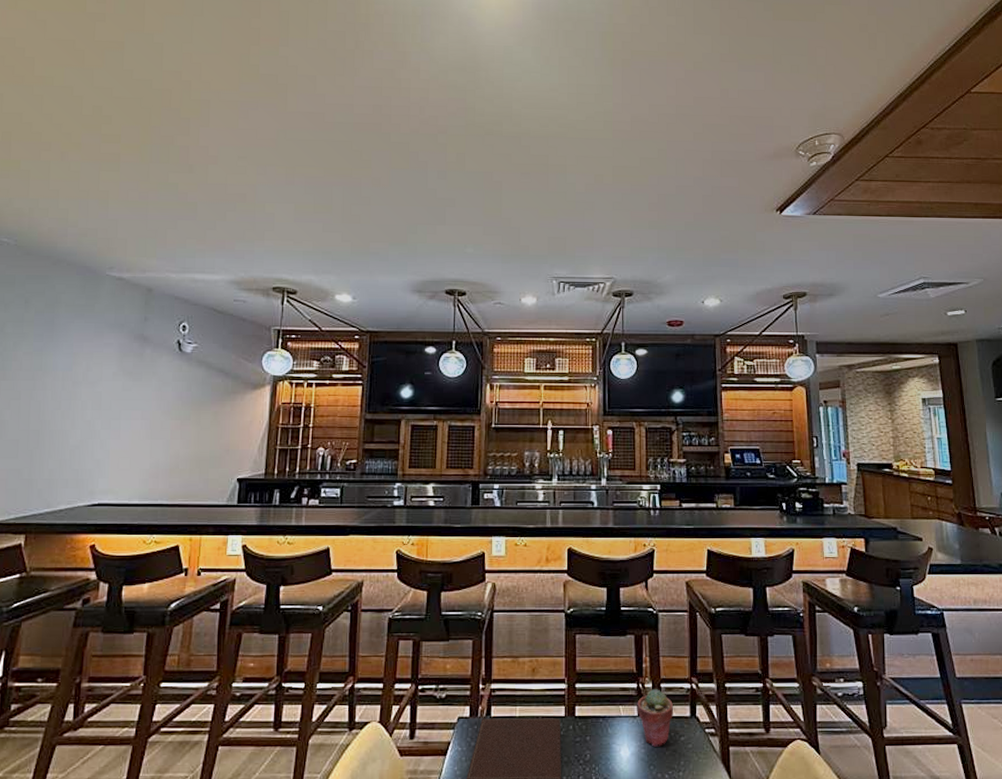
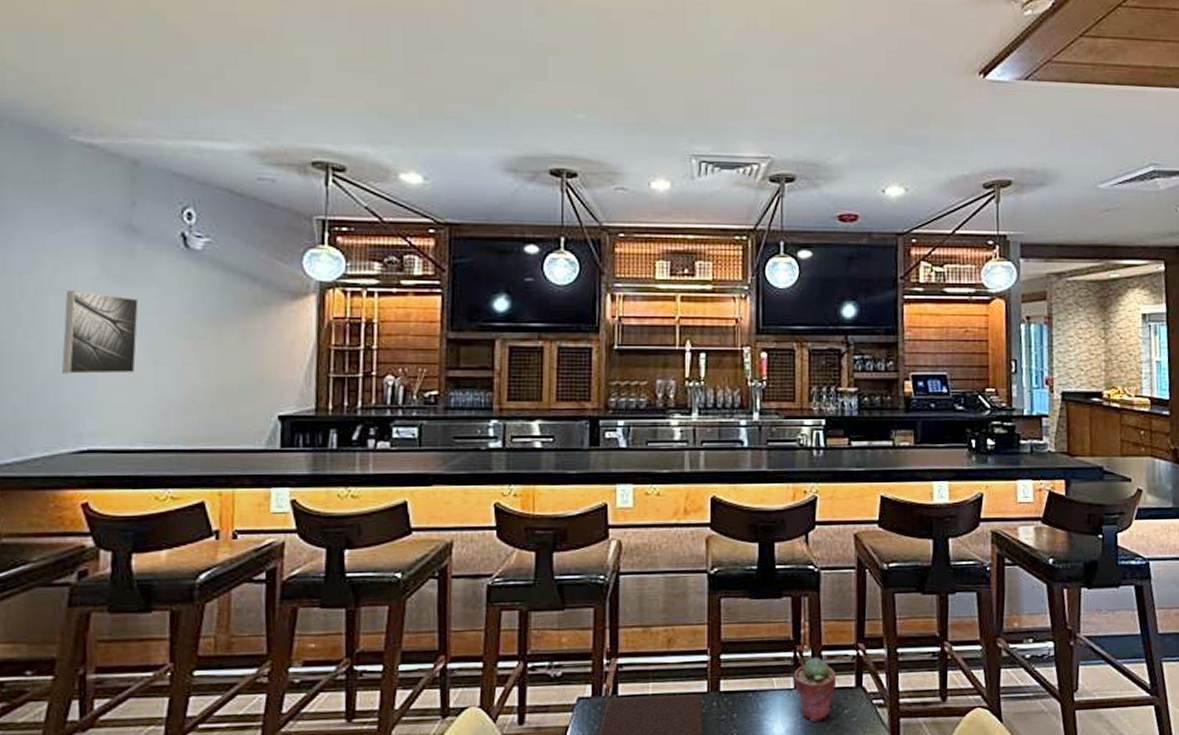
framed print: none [86,384,143,446] -> present [62,291,139,374]

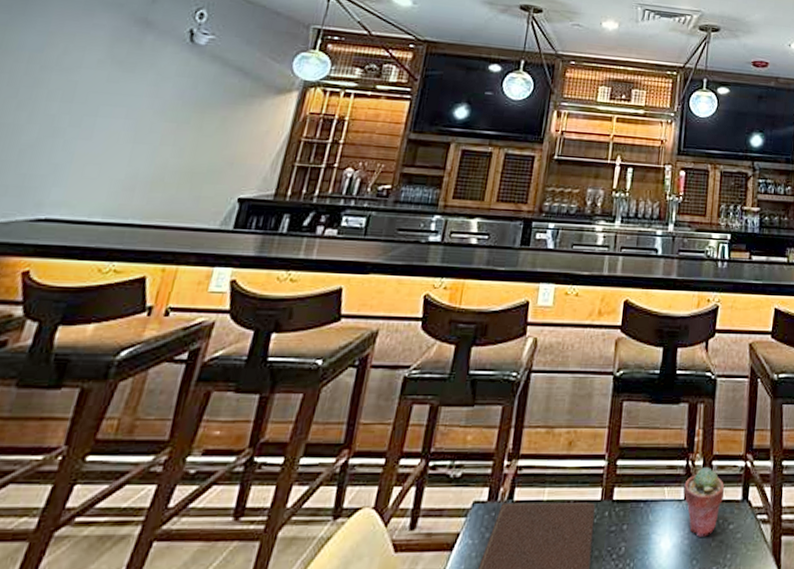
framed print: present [62,291,139,374] -> none [43,71,135,150]

